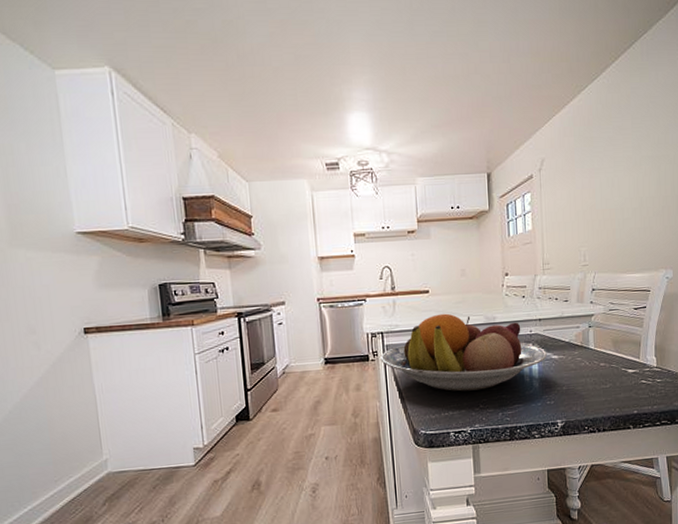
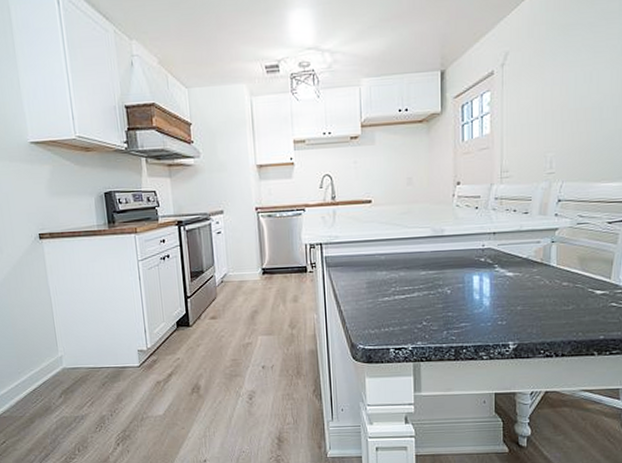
fruit bowl: present [380,313,547,392] -> none [319,225,500,307]

